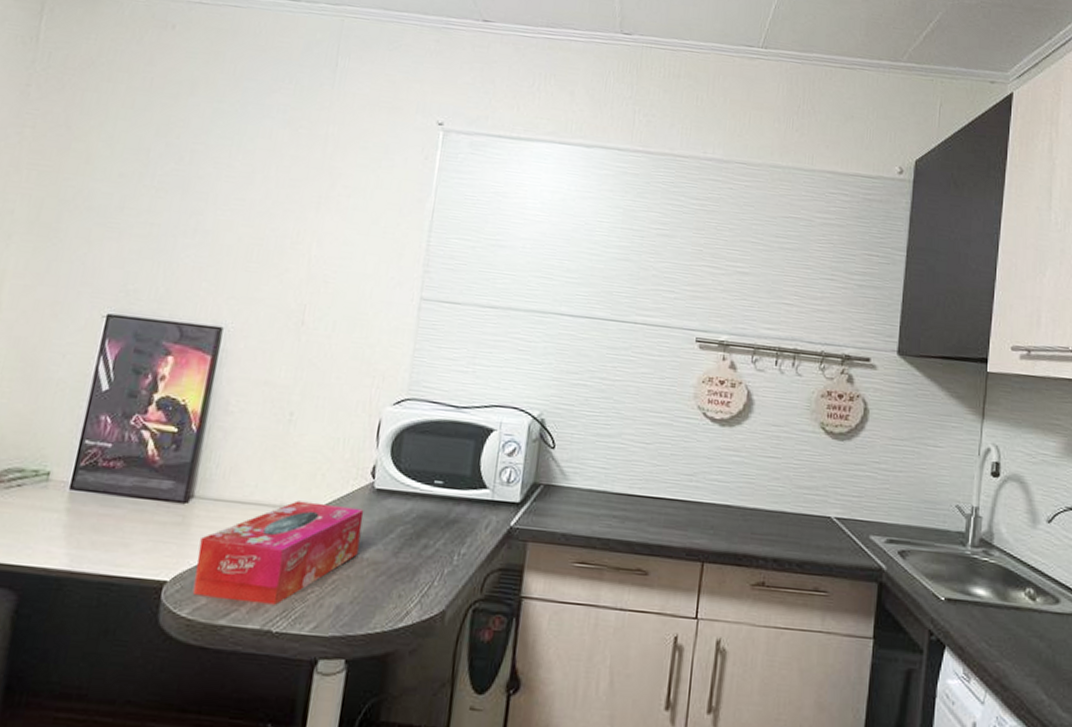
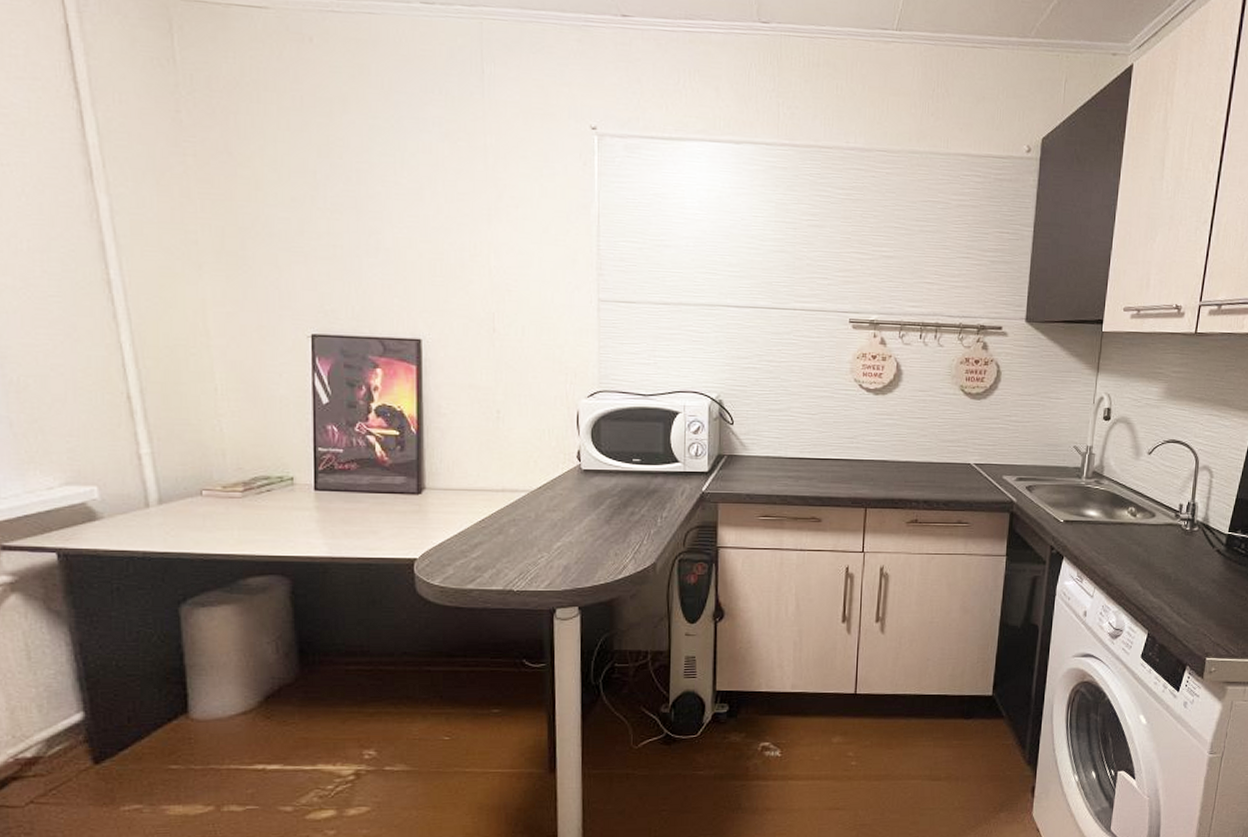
tissue box: present [192,500,364,605] -> none [439,485,576,570]

